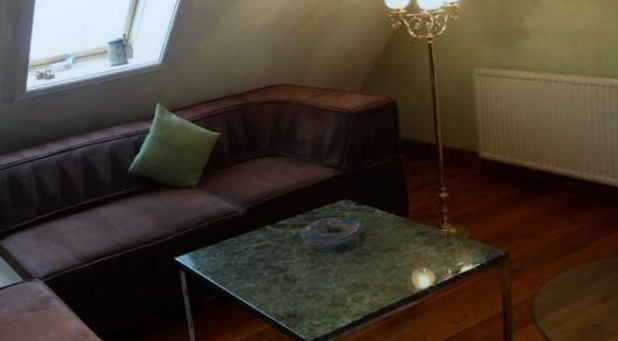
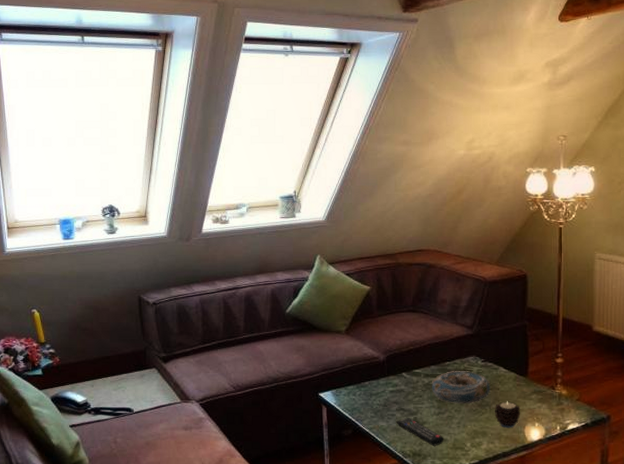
remote control: none [264,276,321,305] -> present [396,418,444,446]
candle: none [374,247,406,278] -> present [494,401,521,428]

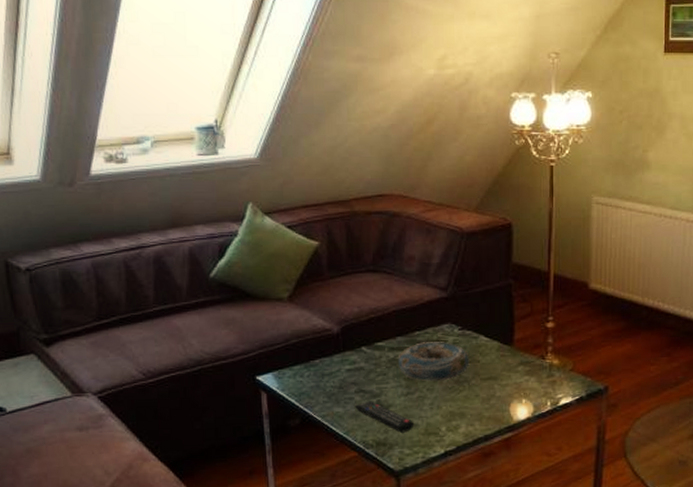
candle: present [494,401,521,428] -> none [474,375,506,407]

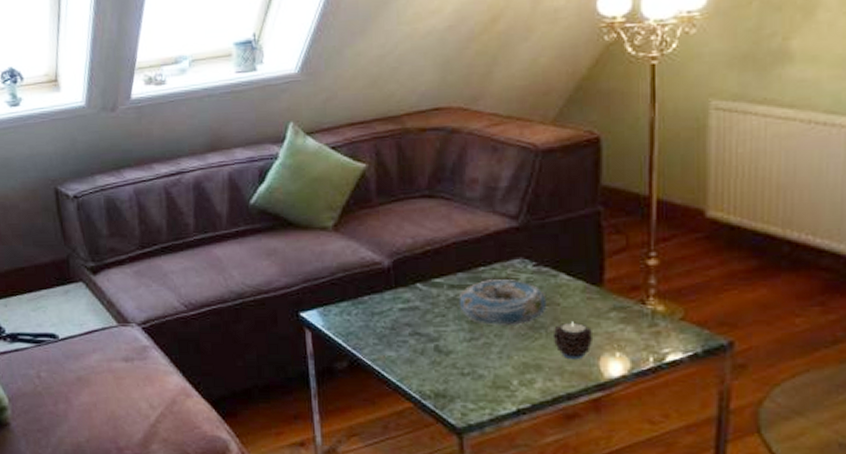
remote control: present [355,401,415,433] -> none [409,345,480,384]
candle: none [474,375,506,407] -> present [552,322,594,360]

